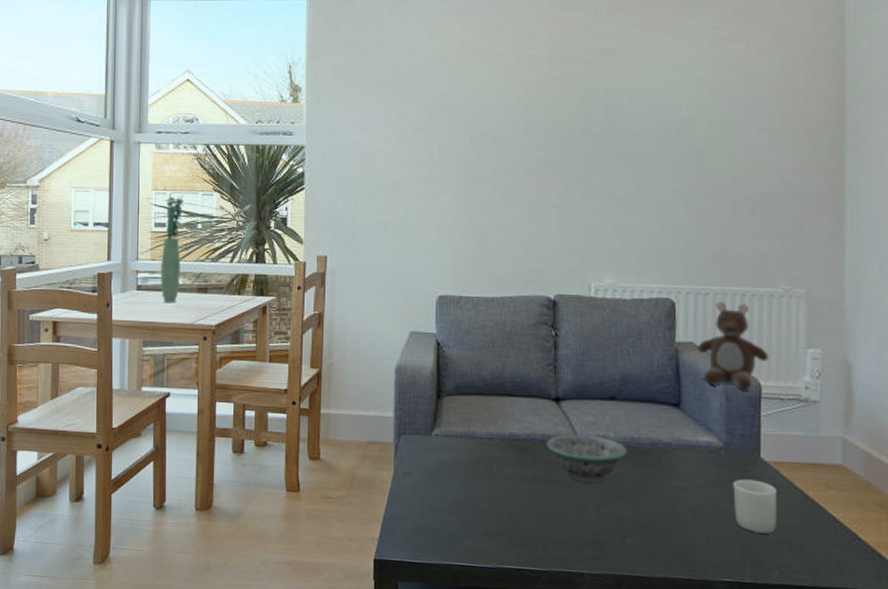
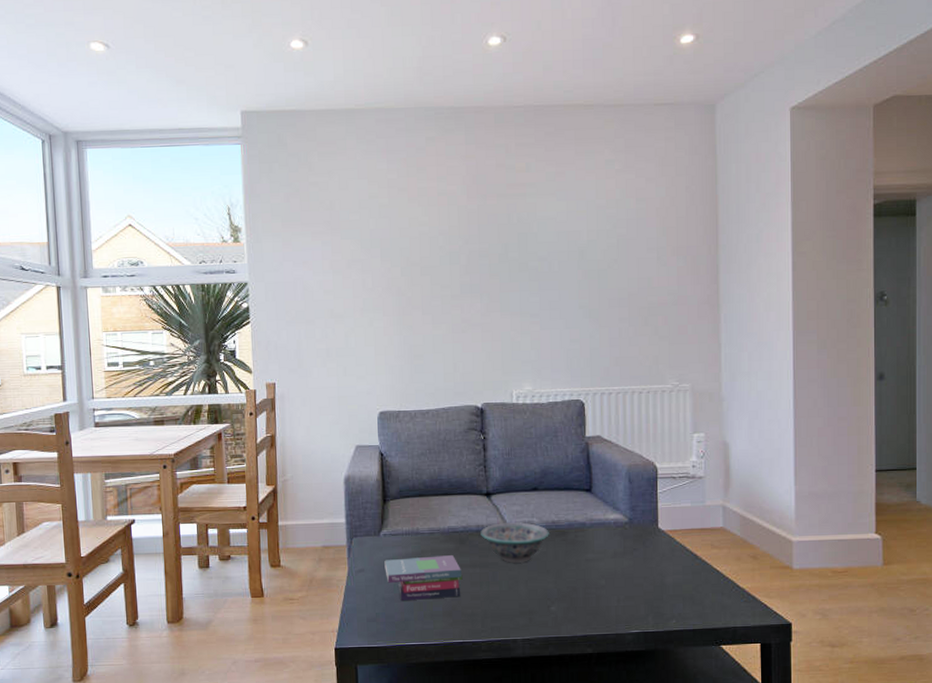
vase: present [161,193,184,303] -> none [116,334,137,437]
books: none [435,464,523,516] -> present [384,555,463,600]
teddy bear: present [697,301,769,391] -> none [604,399,663,473]
mug: present [733,479,777,534] -> none [637,546,673,590]

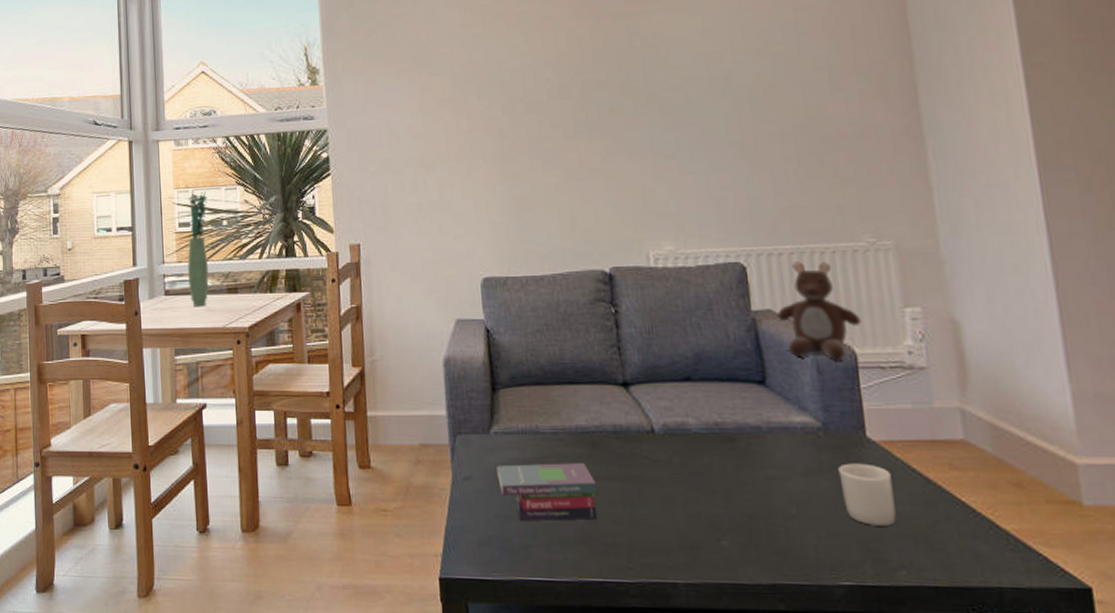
vase: none [116,334,137,437] -> present [188,191,209,307]
decorative bowl: present [480,522,549,563] -> none [618,421,712,477]
teddy bear: none [604,399,663,473] -> present [777,261,862,361]
mug: none [637,546,673,590] -> present [838,463,897,526]

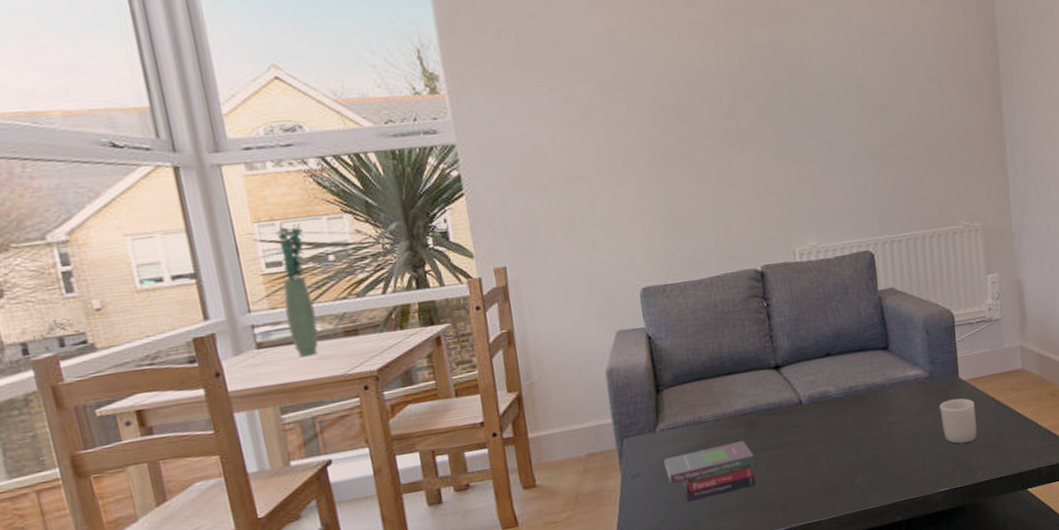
teddy bear: present [777,261,862,361] -> none [897,244,958,324]

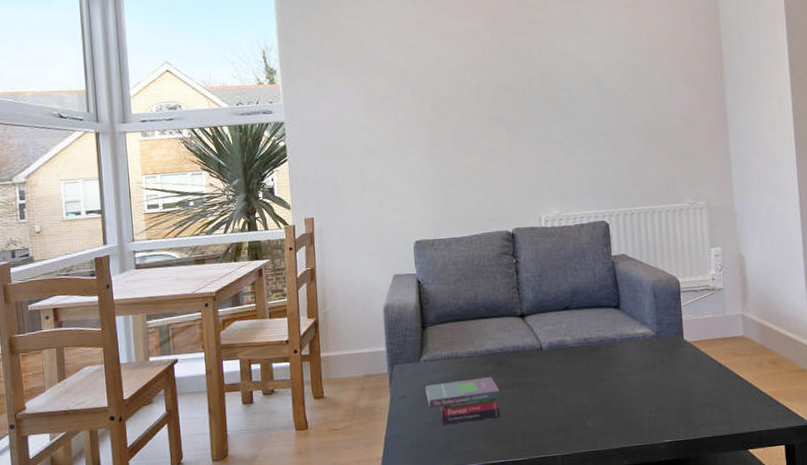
vase: present [276,223,319,357] -> none [156,176,178,278]
mug: present [939,398,977,444] -> none [665,357,700,400]

